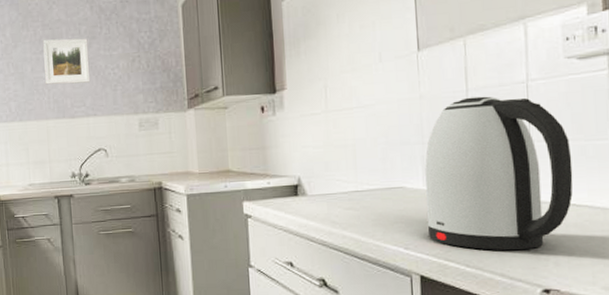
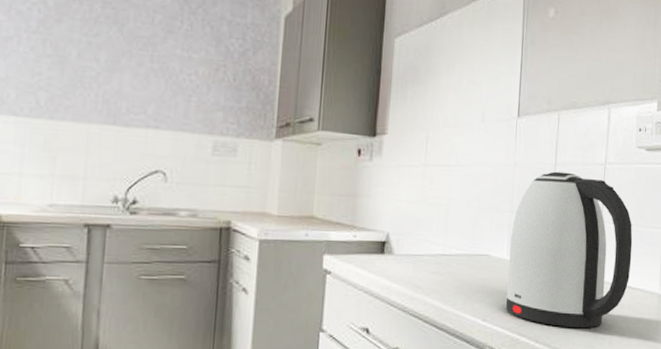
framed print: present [43,38,91,85] -> none [95,19,162,86]

